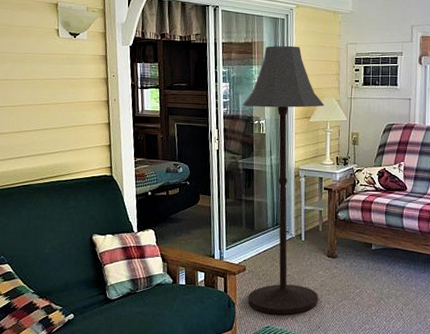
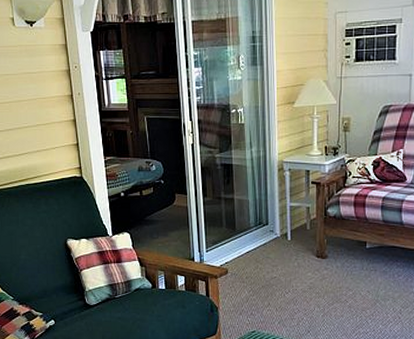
floor lamp: present [242,45,324,315] -> none [217,19,310,319]

